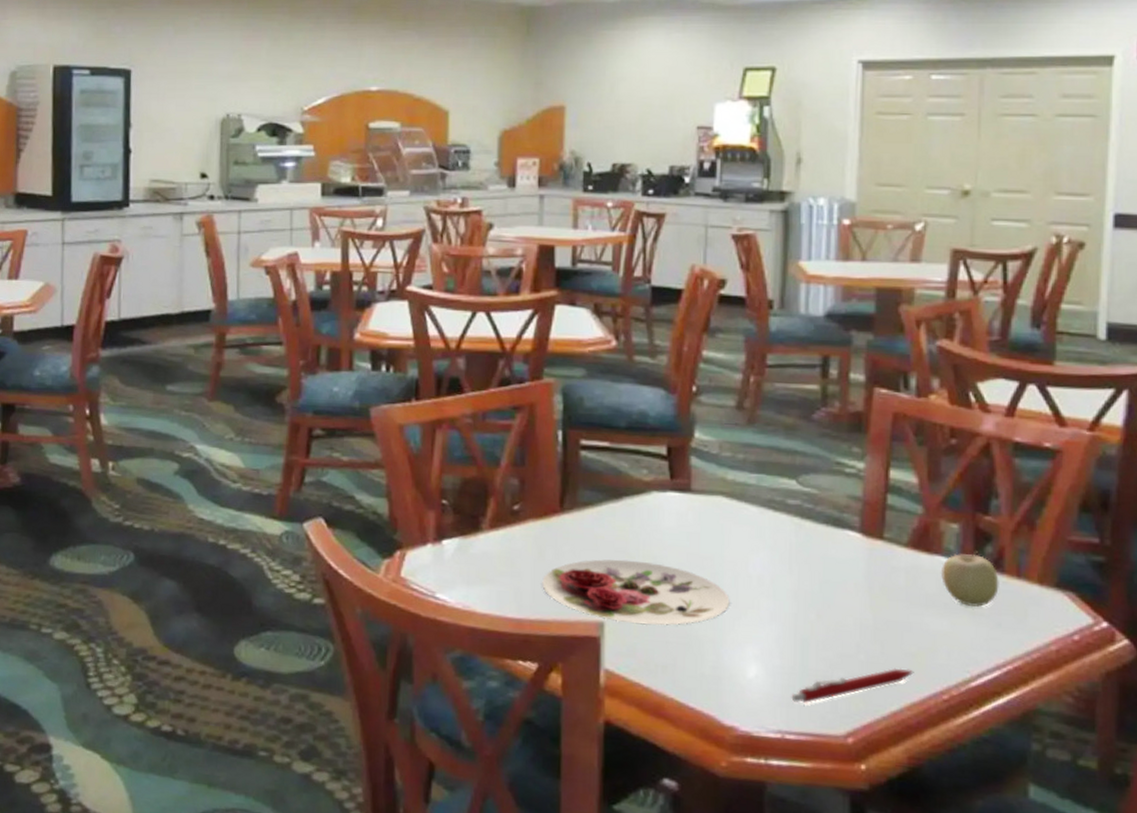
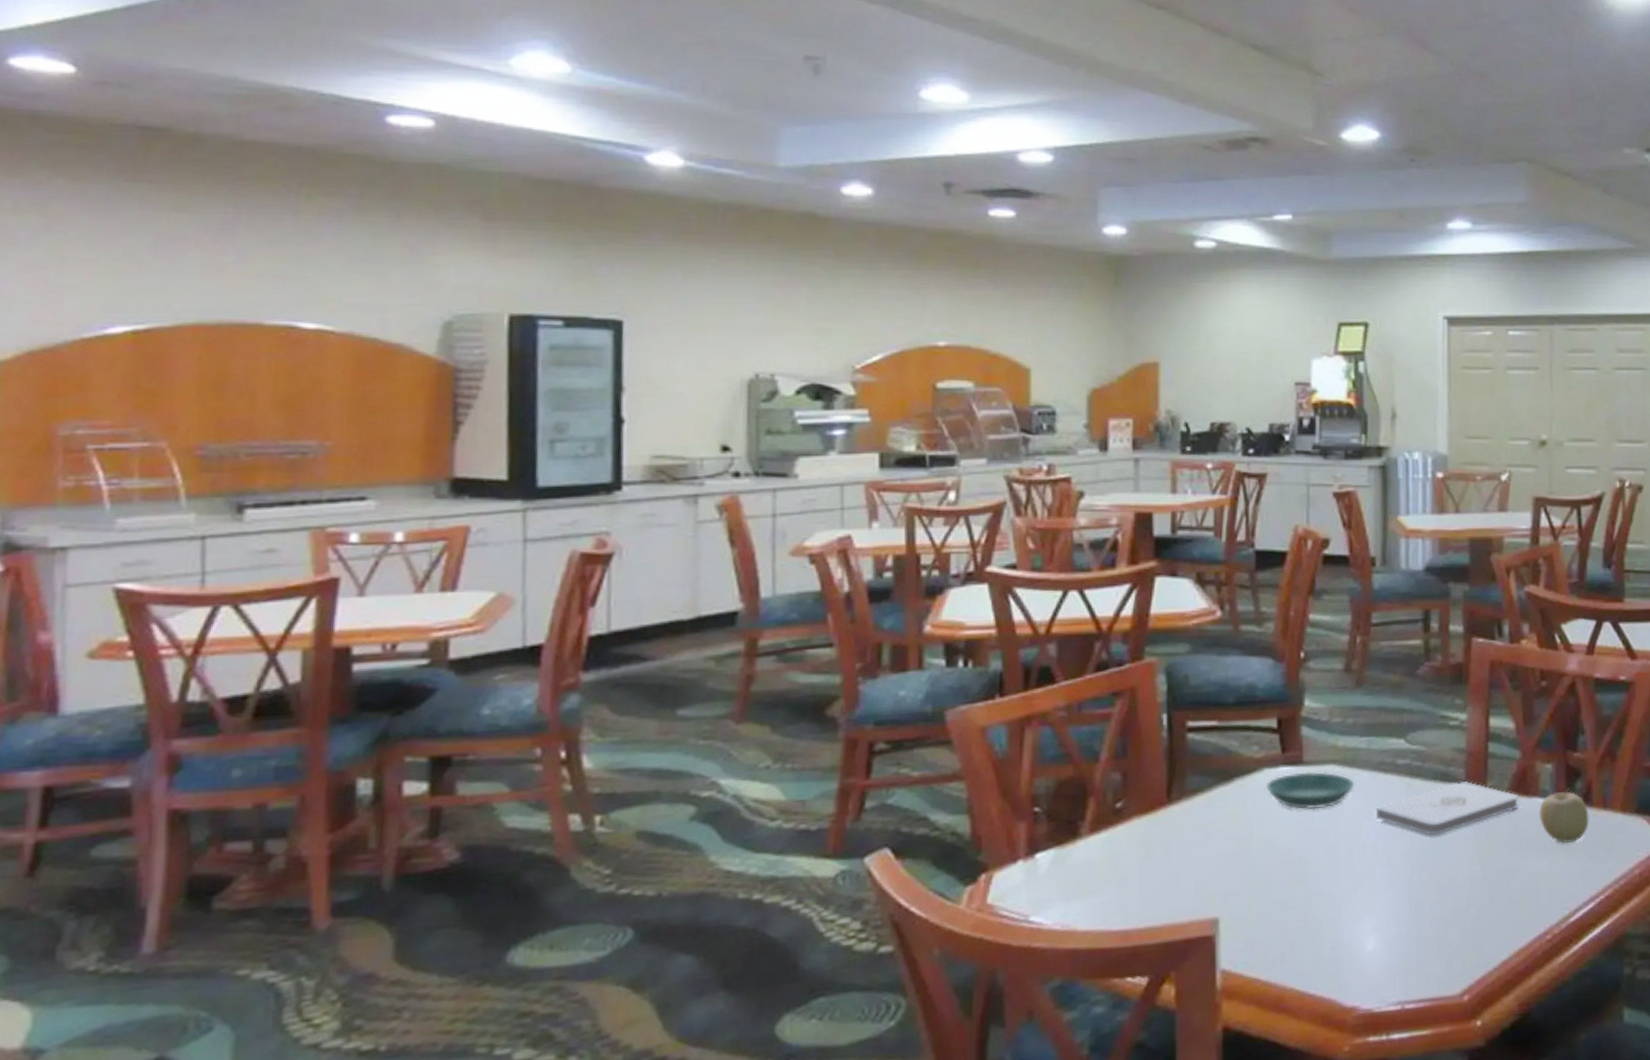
plate: present [542,559,730,626] -> none [1150,845,1346,915]
saucer: none [653,499,743,537] -> present [1265,771,1355,810]
notepad: none [764,529,919,578] -> present [1377,781,1519,836]
pen: present [791,668,914,704] -> none [1409,915,1520,969]

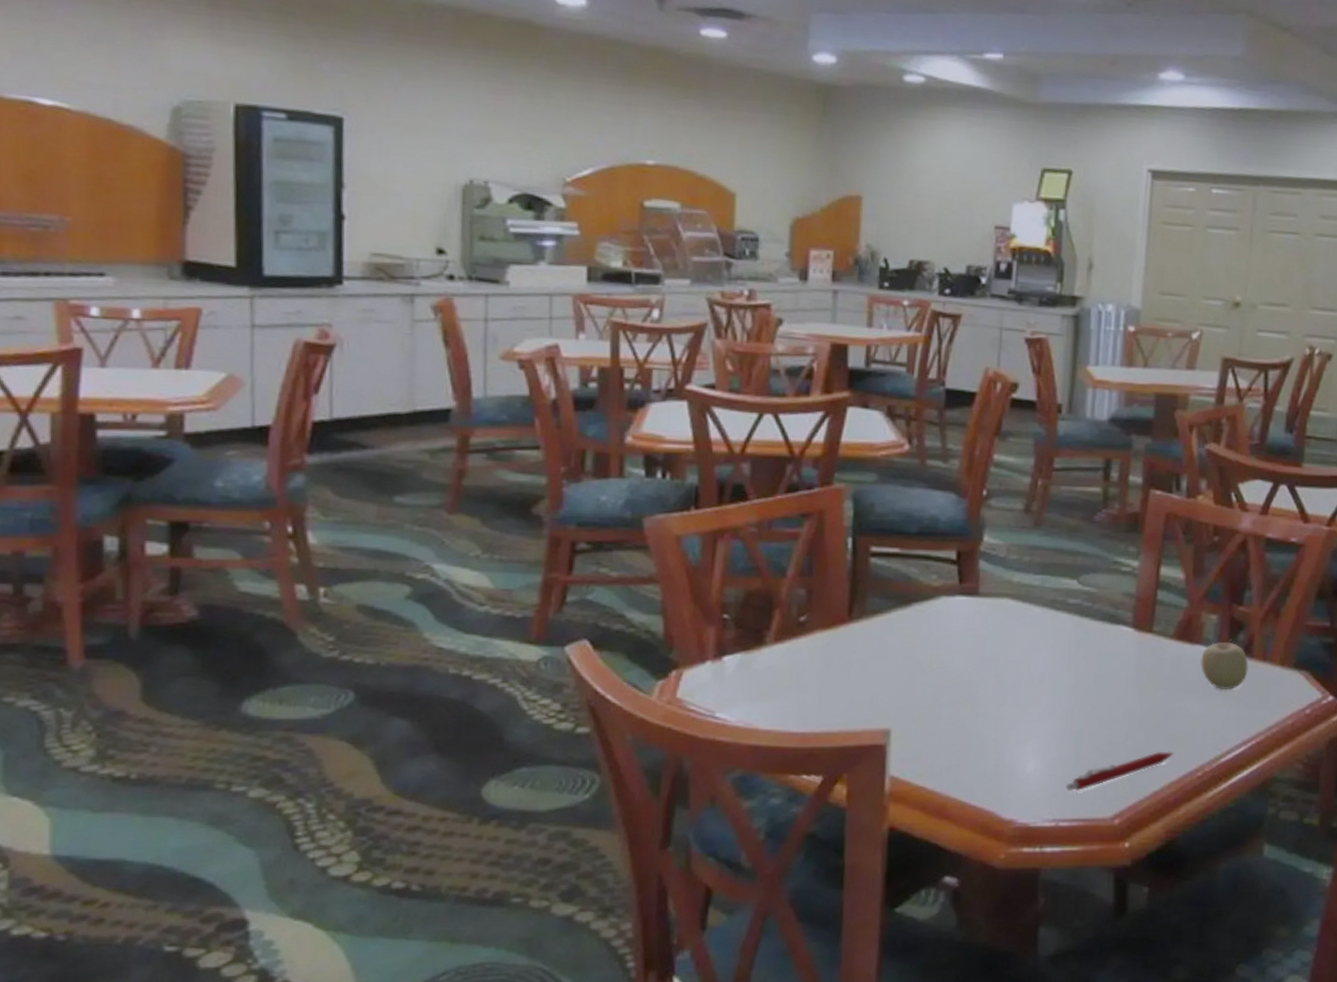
saucer: present [1265,771,1355,810] -> none [941,602,1027,639]
notepad: present [1377,781,1519,836] -> none [1045,625,1183,672]
pen: none [1409,915,1520,969] -> present [1066,751,1174,792]

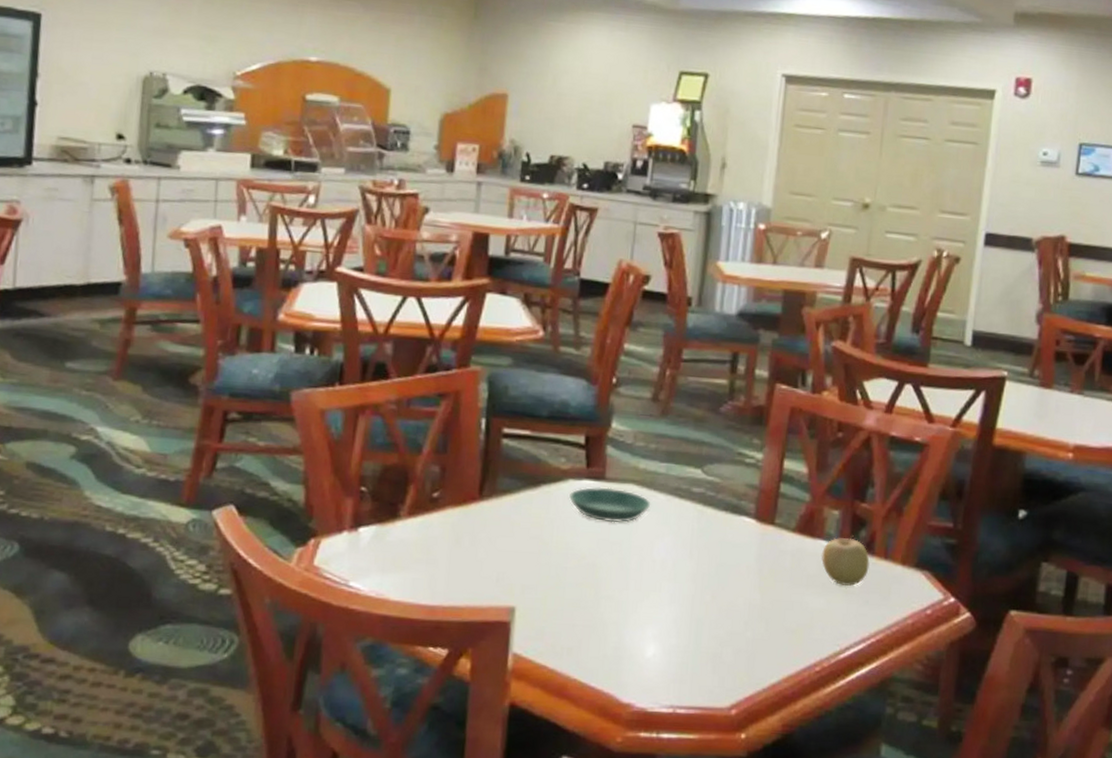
saucer: none [941,602,1027,639] -> present [568,487,651,523]
pen: present [1066,751,1174,792] -> none [684,643,793,680]

